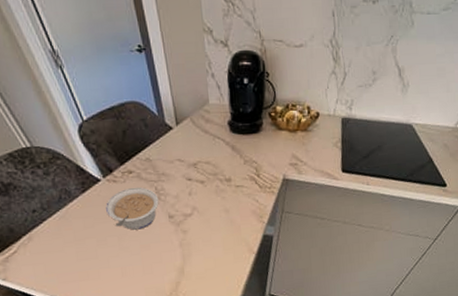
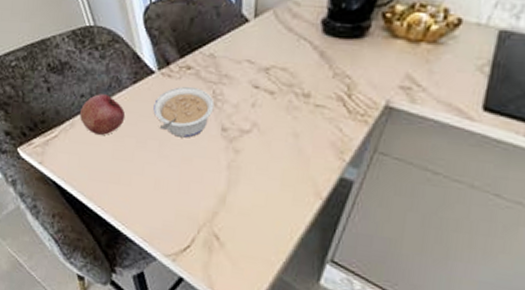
fruit: none [35,206,82,242] -> present [80,94,126,135]

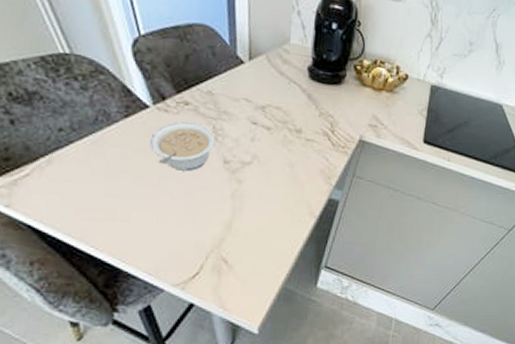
fruit: present [80,94,126,135] -> none [59,127,118,171]

